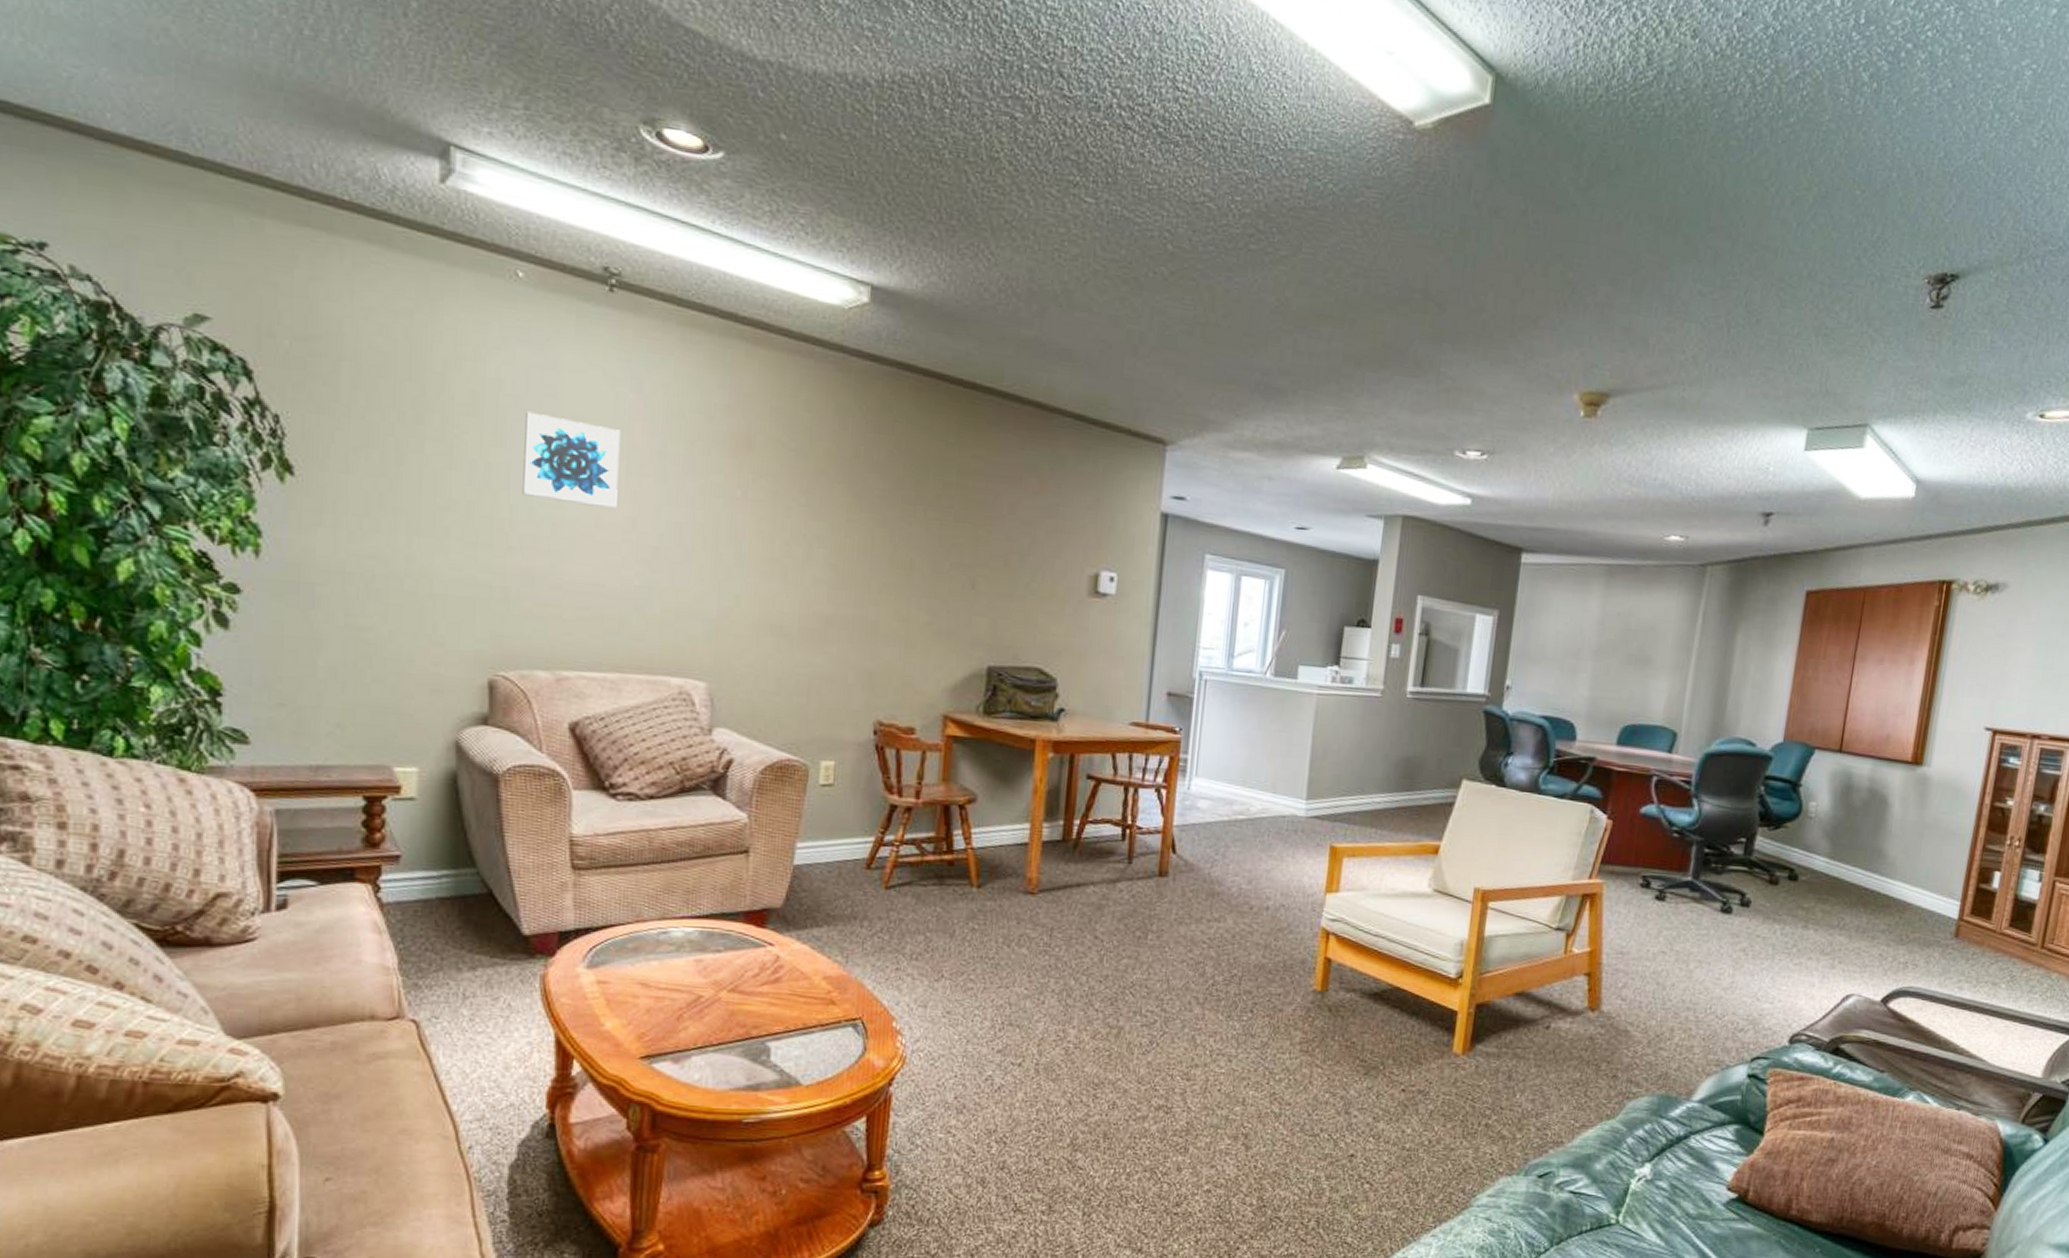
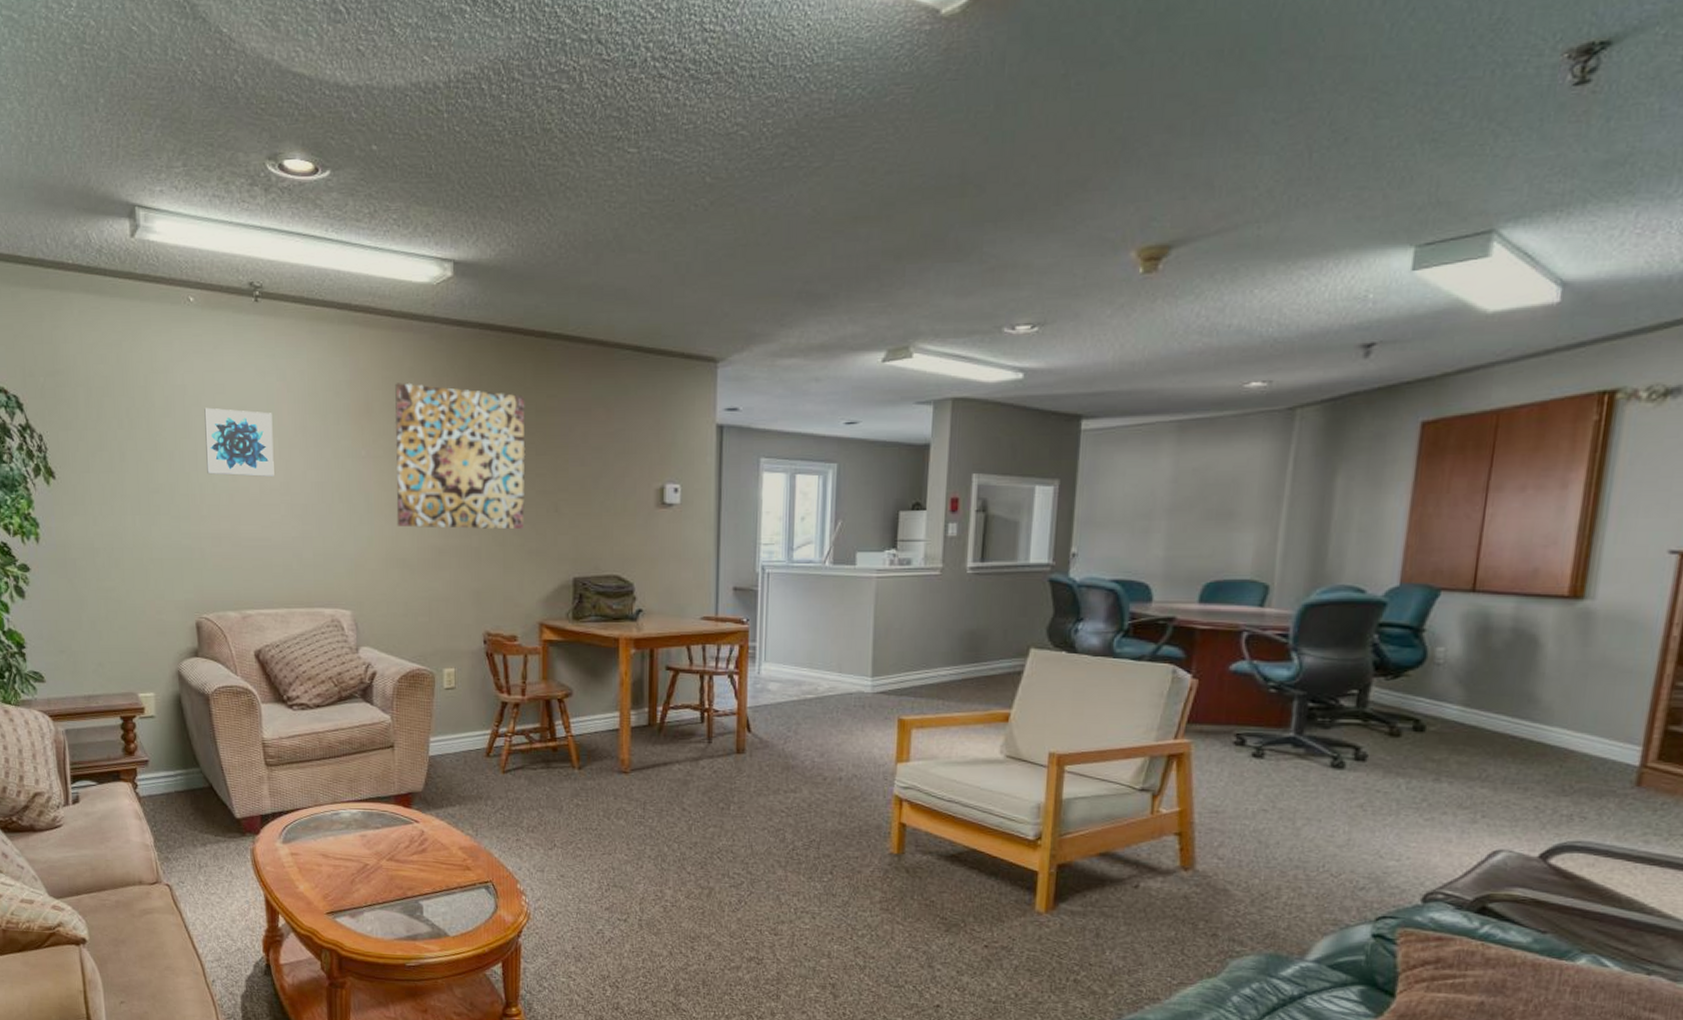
wall art: none [775,416,946,606] -> present [394,383,526,530]

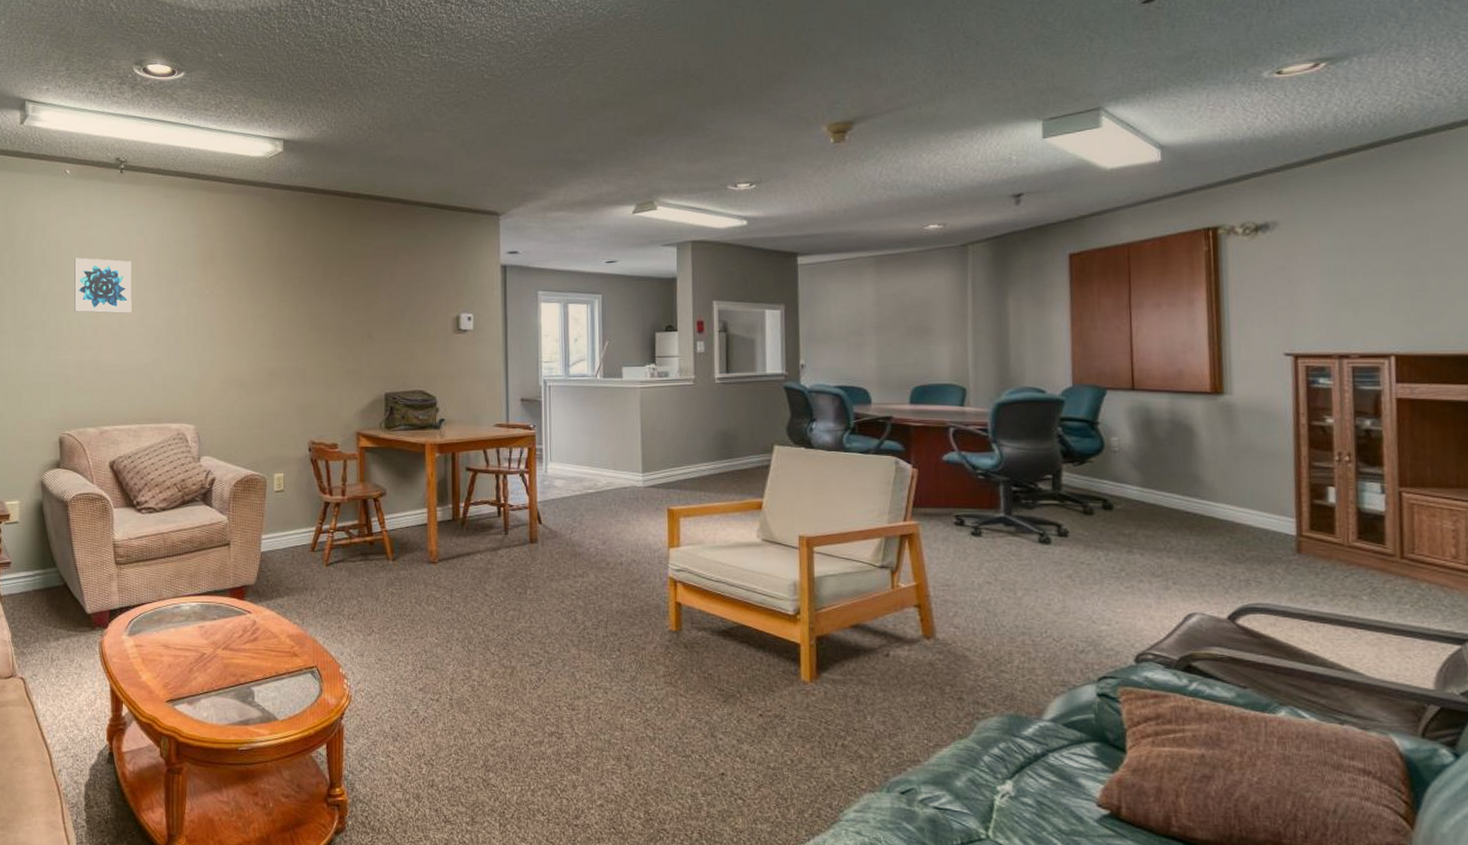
wall art: present [394,383,526,530] -> none [234,235,343,354]

